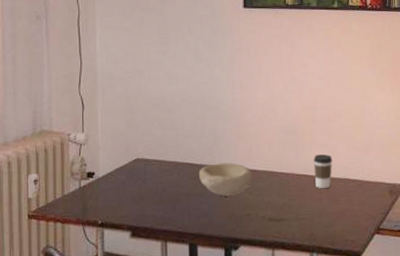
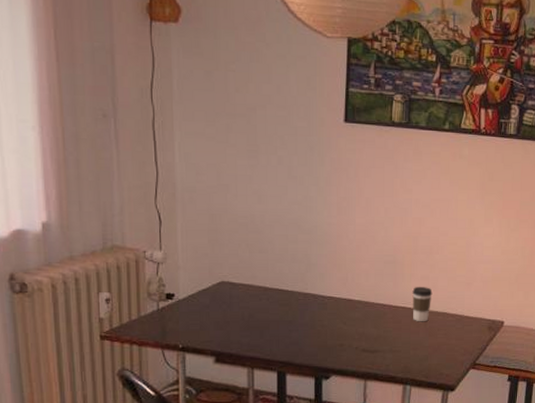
bowl: present [198,163,252,196] -> none [289,291,346,325]

